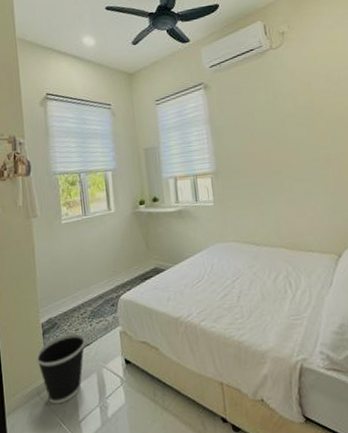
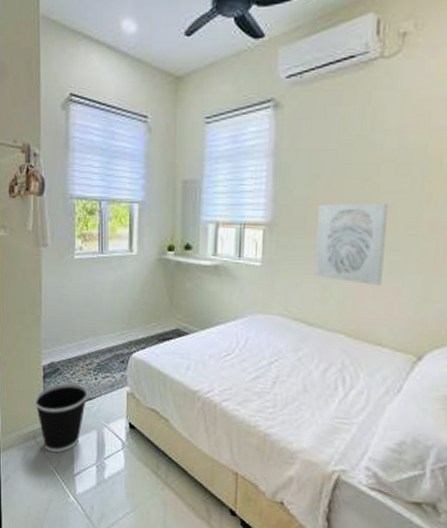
wall art: none [248,146,302,207] -> present [313,203,388,285]

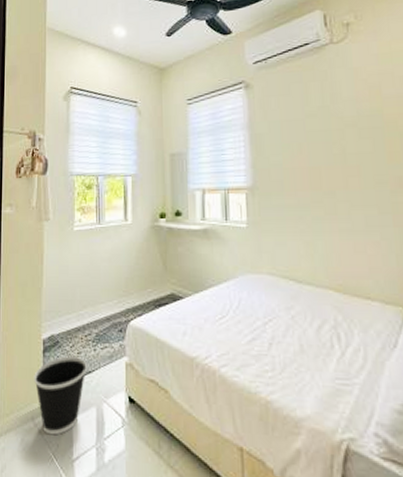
wall art: present [313,203,388,285] -> none [293,163,361,239]

